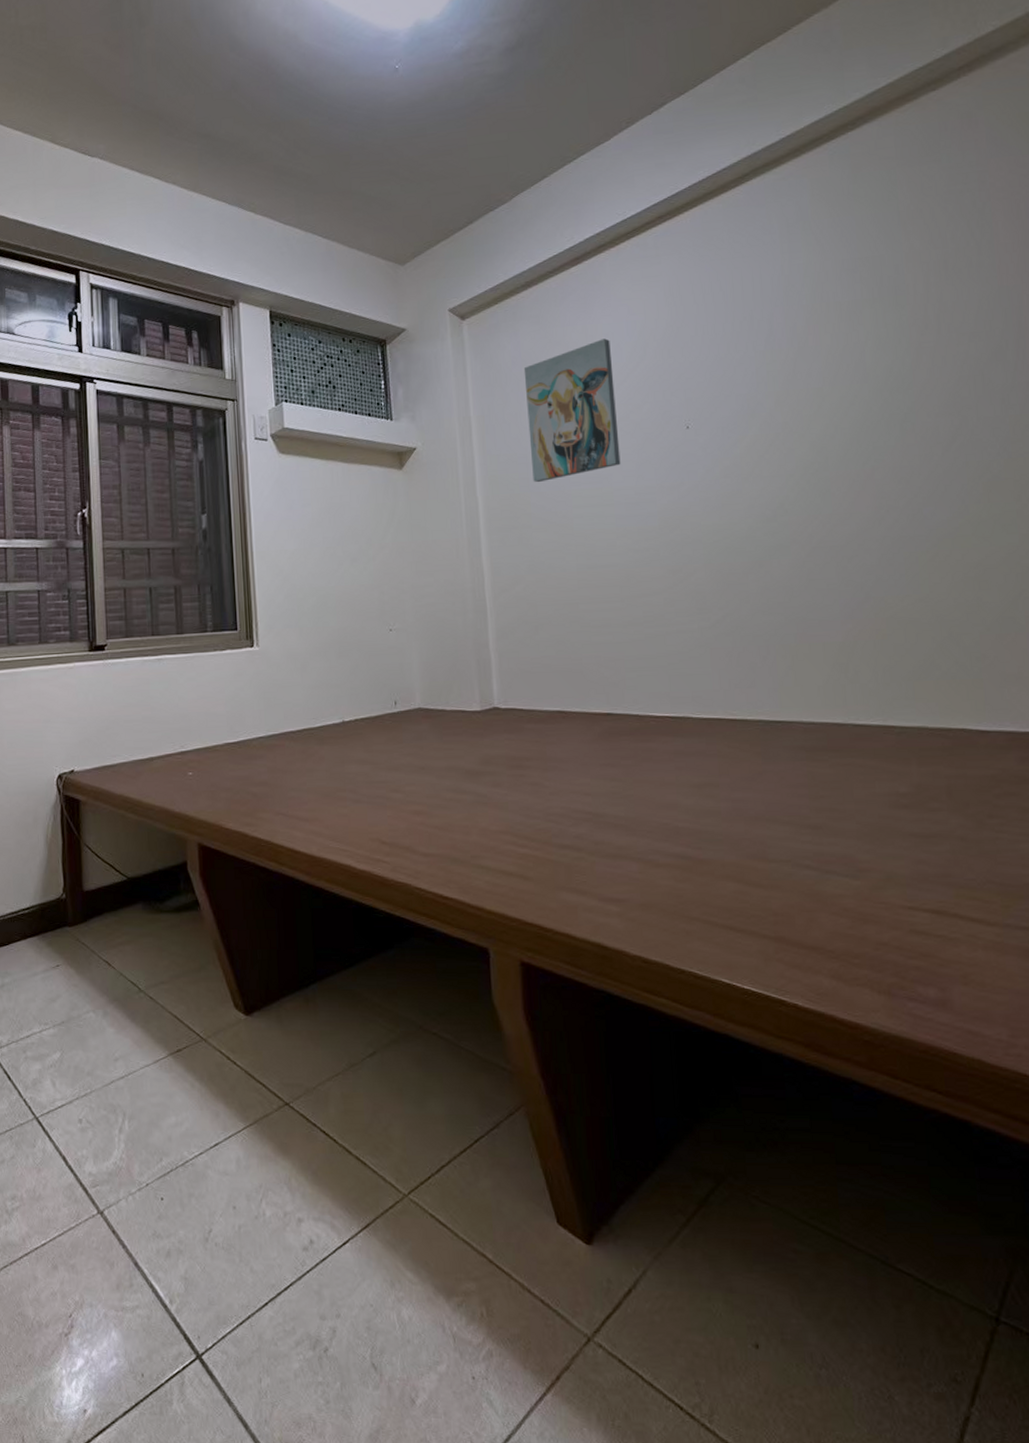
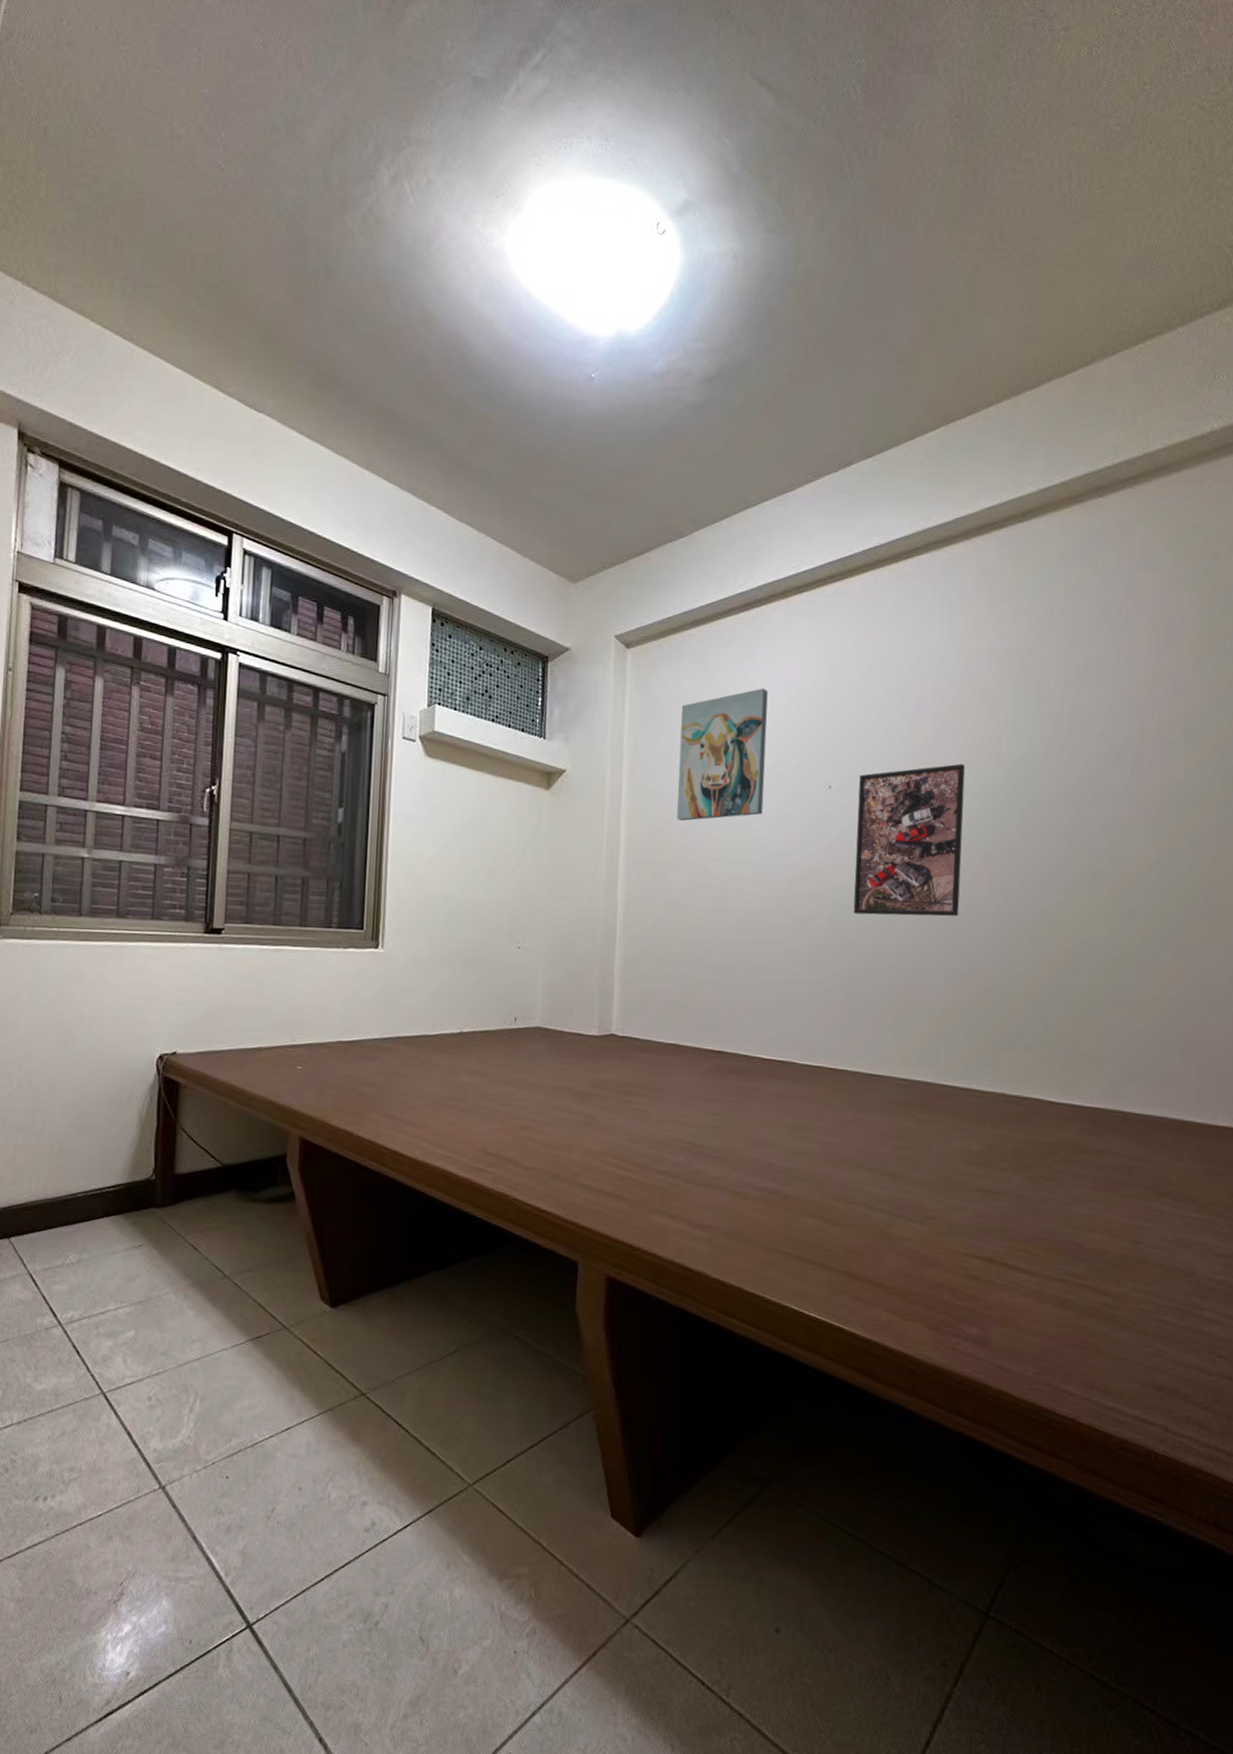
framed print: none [718,384,846,554] -> present [853,763,966,917]

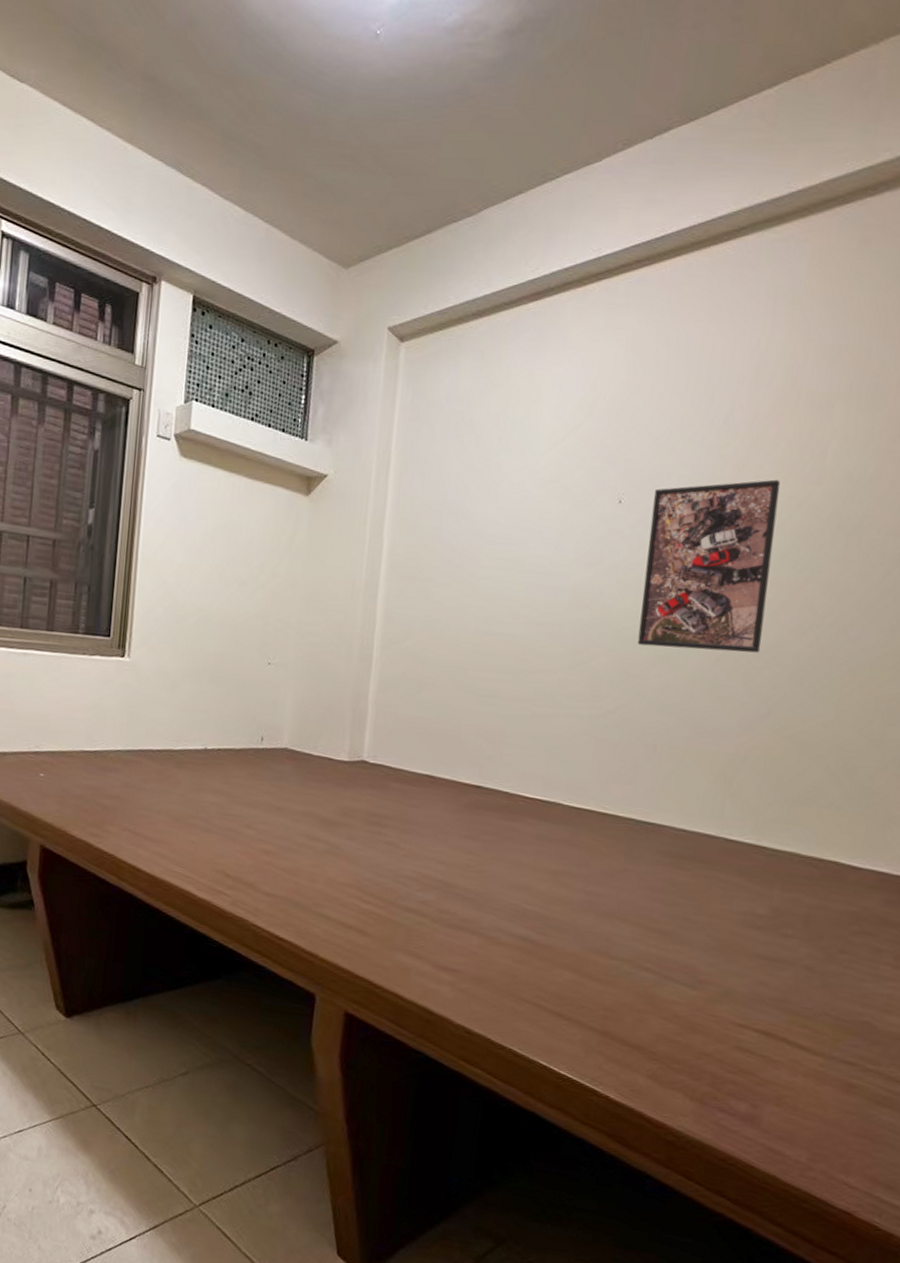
wall art: present [677,688,768,821] -> none [445,388,556,535]

